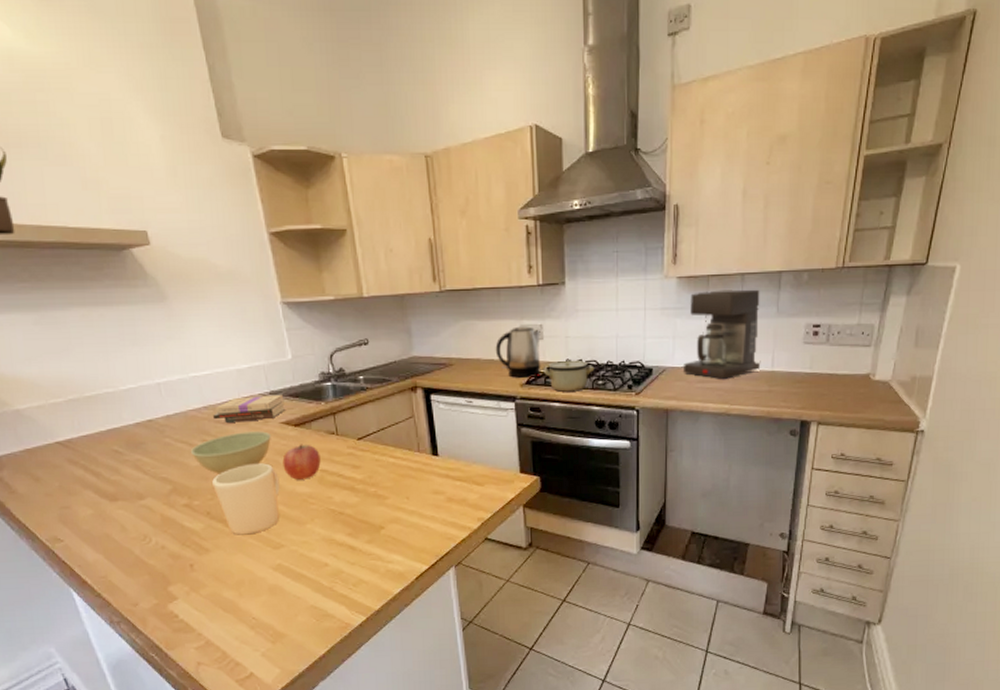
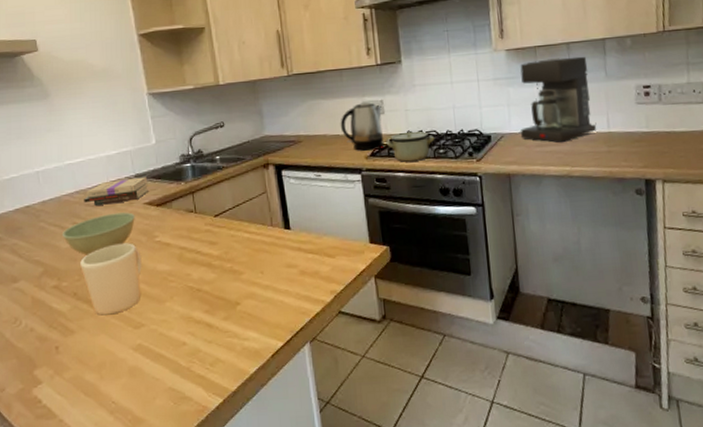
fruit: present [282,444,321,480] -> none [145,222,180,258]

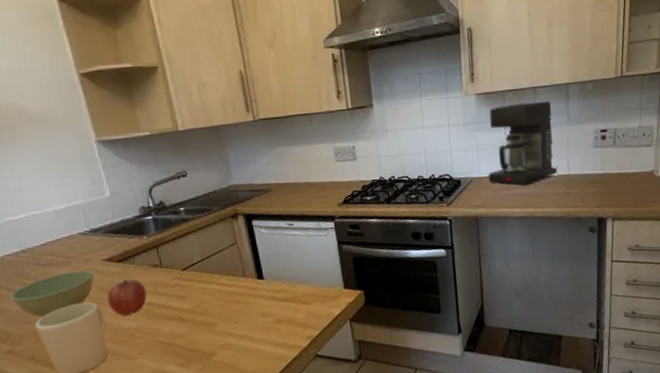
books: present [84,177,148,205] -> none [32,231,107,264]
fruit: none [145,222,180,258] -> present [107,278,147,316]
kettle: present [340,102,385,151] -> none [311,148,357,198]
saucepan: present [386,131,435,162] -> none [358,177,407,208]

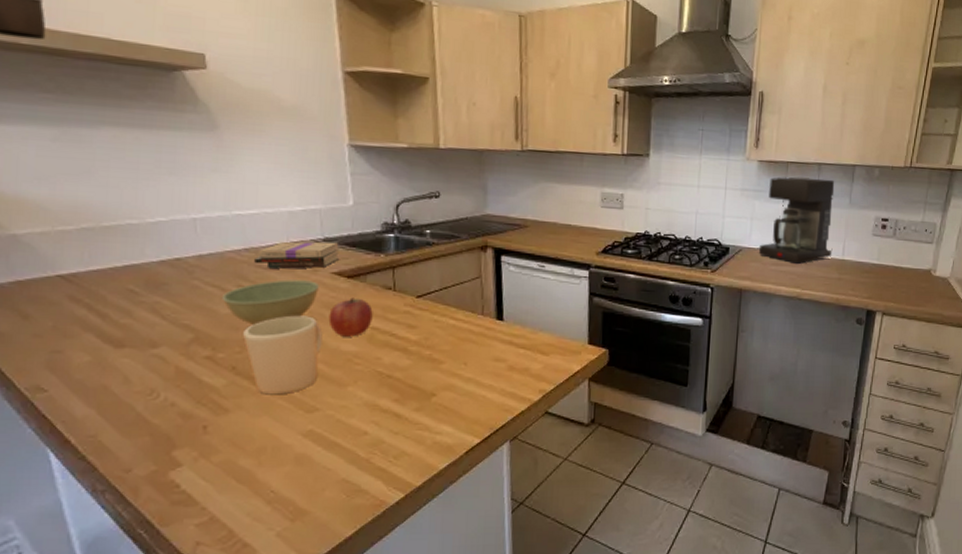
books: none [32,231,107,264] -> present [254,242,339,269]

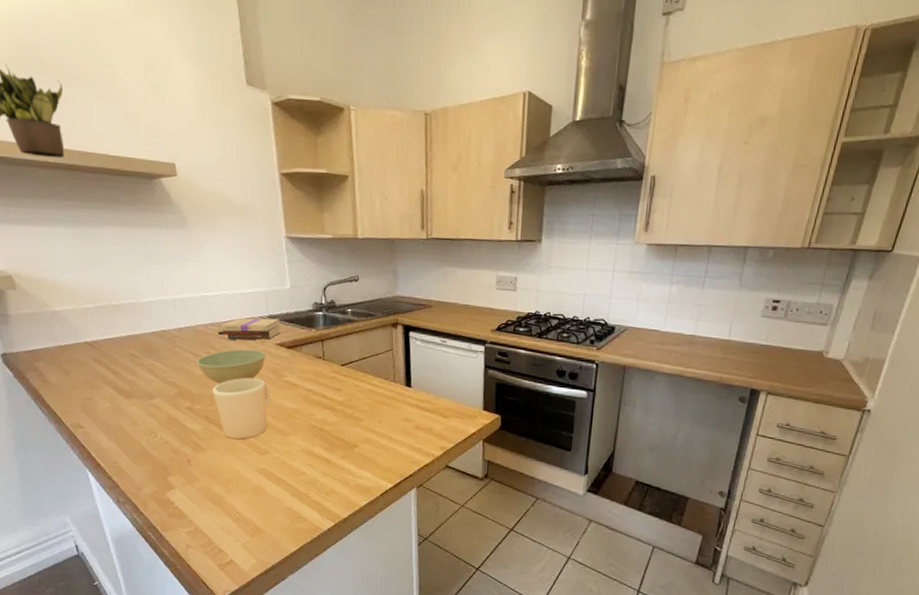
fruit: present [328,297,373,337] -> none [274,364,307,396]
coffee maker: present [759,176,835,264] -> none [644,259,725,343]

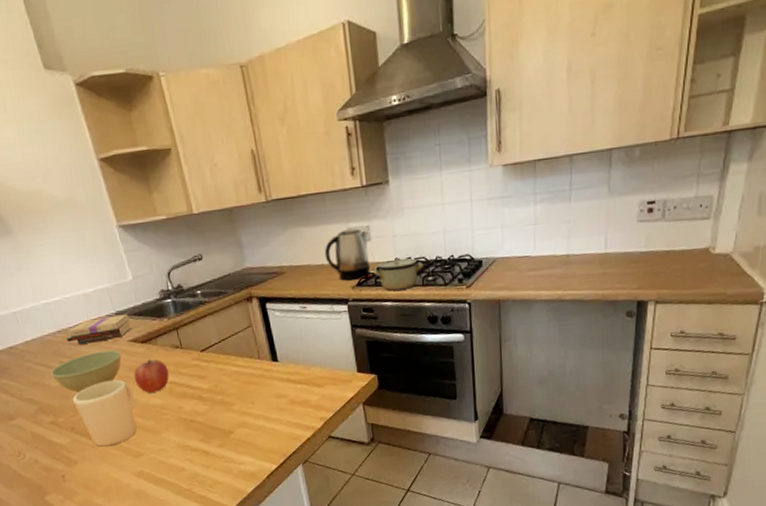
fruit: none [274,364,307,396] -> present [133,359,169,393]
kettle: none [471,277,515,325] -> present [324,228,371,281]
saucepan: none [513,311,561,341] -> present [372,258,424,291]

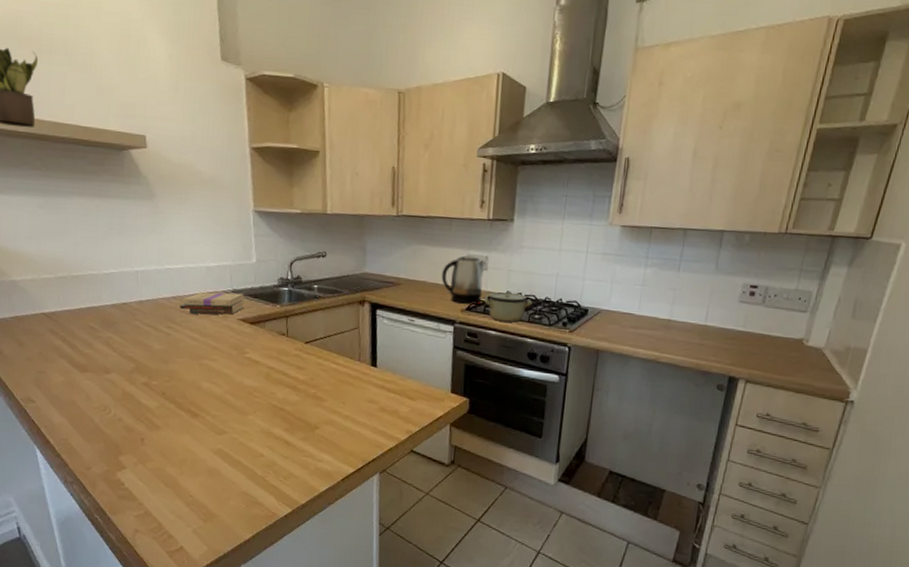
bowl: present [50,350,122,393] -> none [155,323,228,360]
mug: present [72,379,137,447] -> none [171,353,230,418]
fruit: present [133,359,169,393] -> none [235,341,270,374]

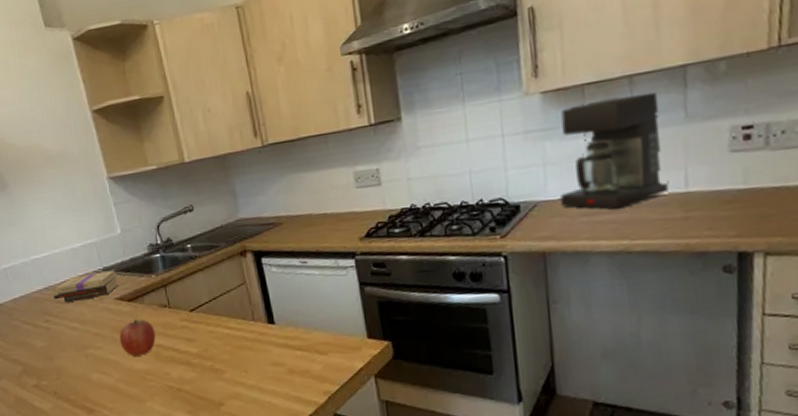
fruit: none [235,341,270,374] -> present [119,319,156,357]
kettle: present [441,255,486,304] -> none [327,172,383,231]
saucepan: present [483,292,533,323] -> none [384,204,446,243]
coffee maker: none [618,241,701,327] -> present [561,91,670,209]

